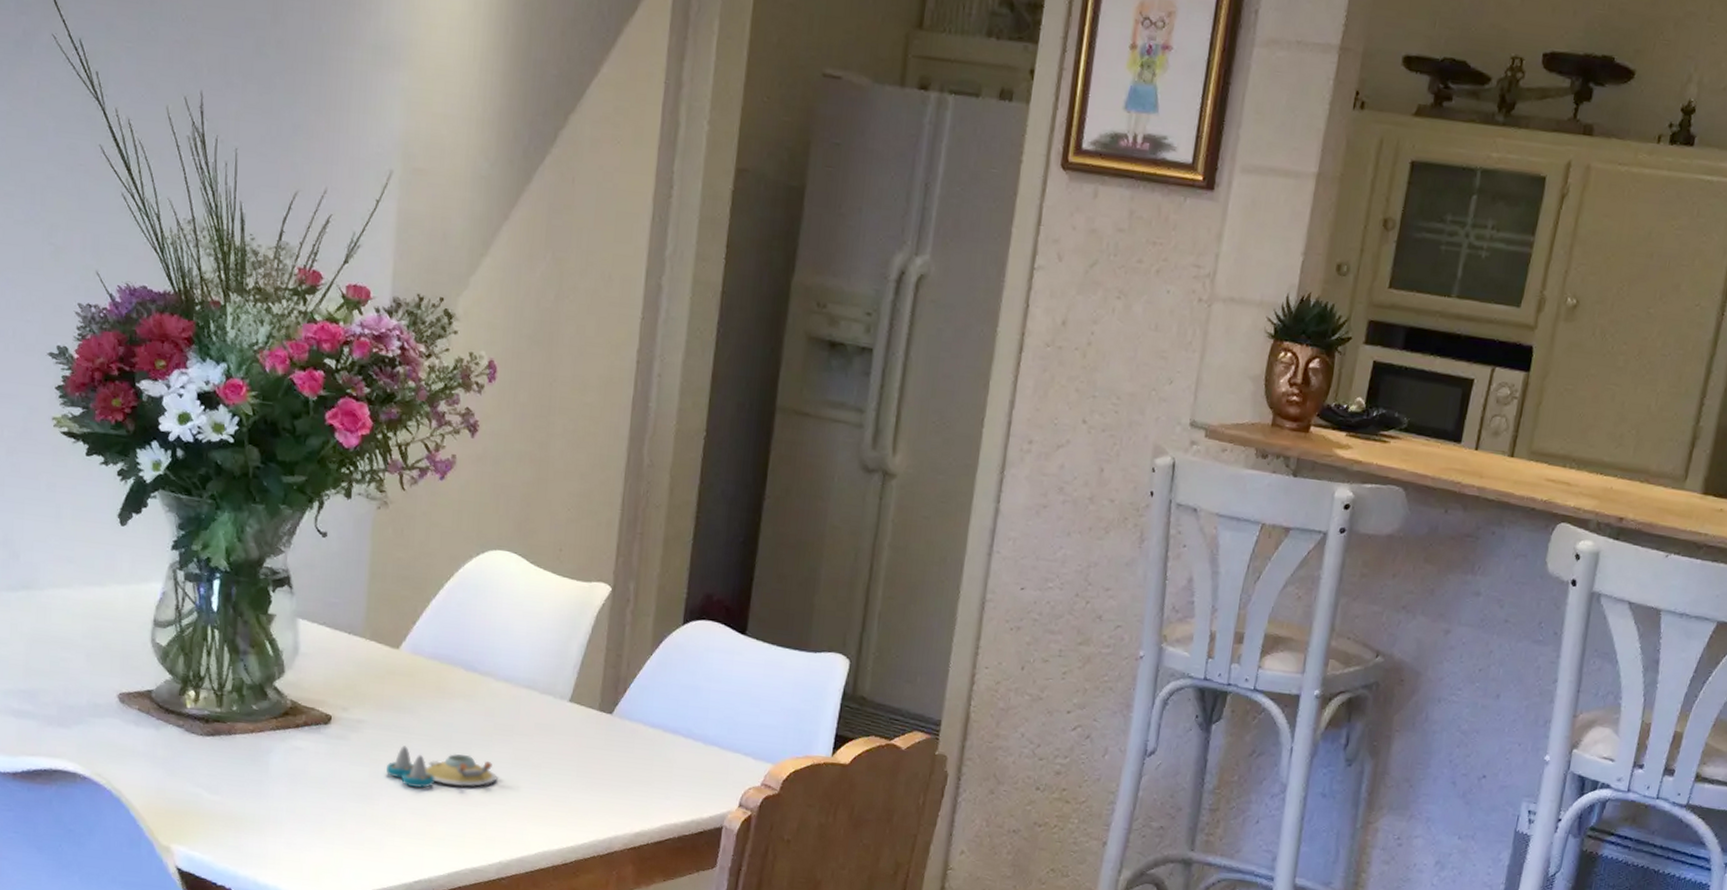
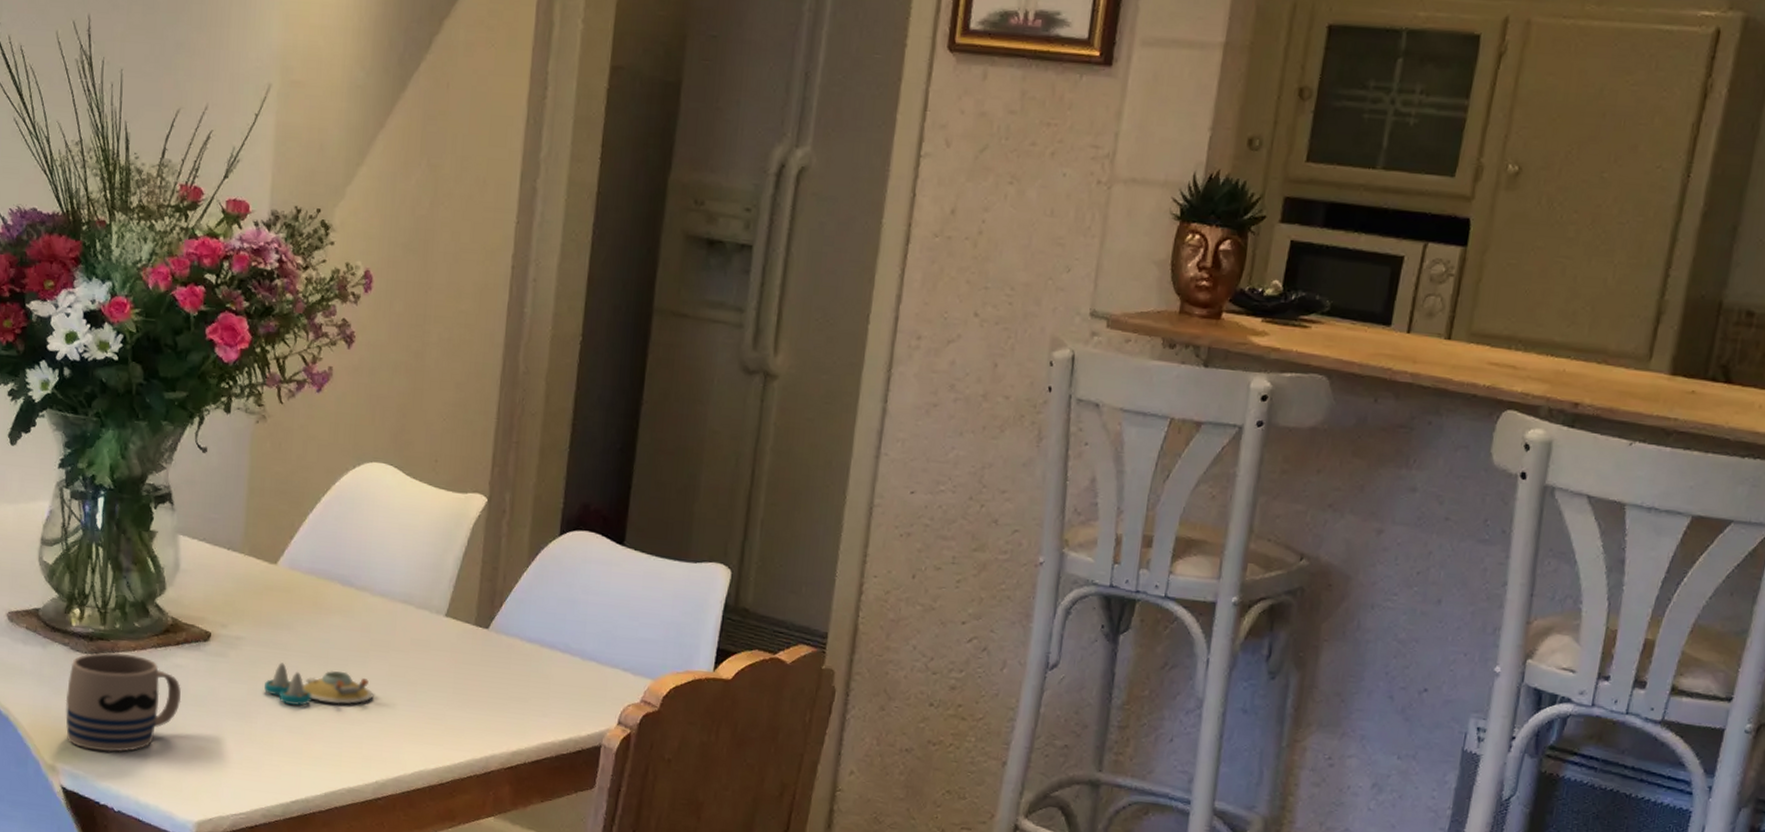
mug: none [180,734,301,834] -> present [65,652,181,752]

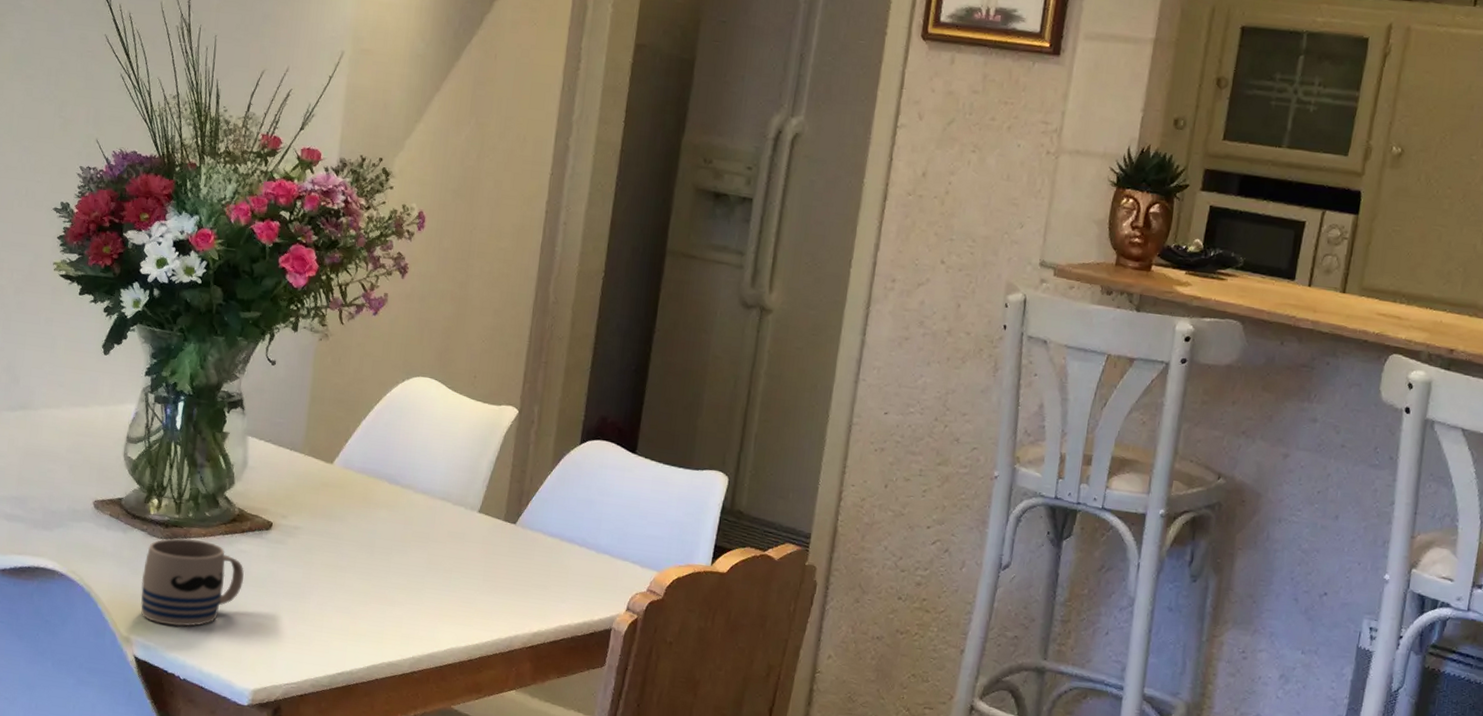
salt and pepper shaker set: present [264,662,374,706] -> none [317,550,414,589]

